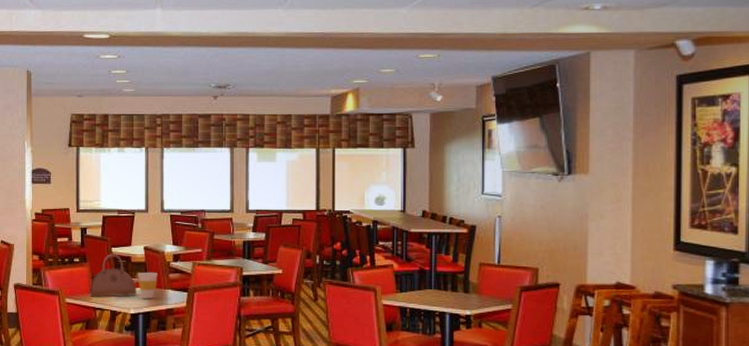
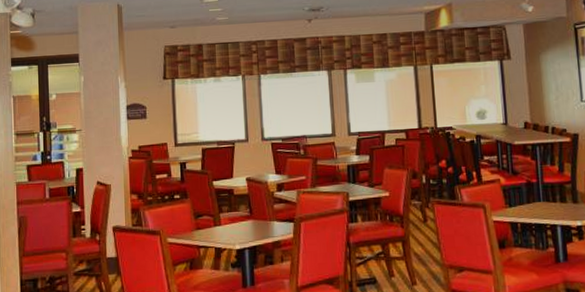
handbag: present [90,254,136,297] -> none [192,187,241,235]
cup: present [138,272,157,299] -> none [241,203,262,232]

